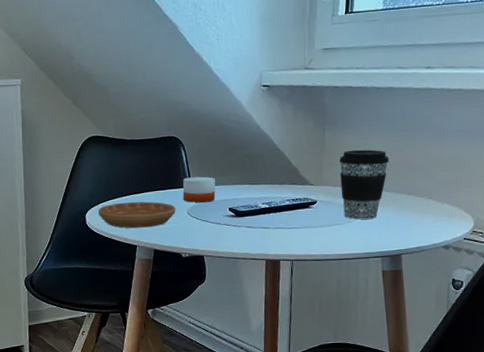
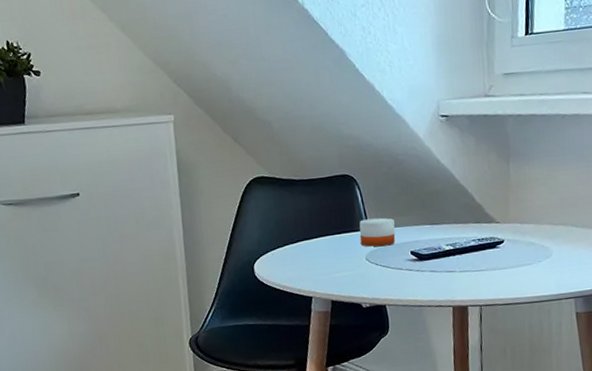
saucer: present [98,201,176,229] -> none [267,247,353,278]
coffee cup: present [339,149,389,220] -> none [525,182,578,259]

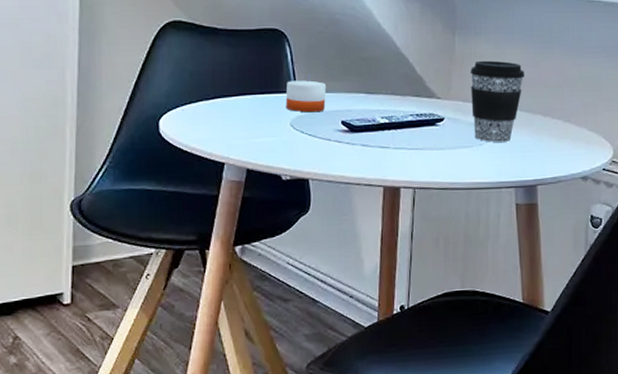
coffee cup: none [525,182,578,259] -> present [470,60,524,142]

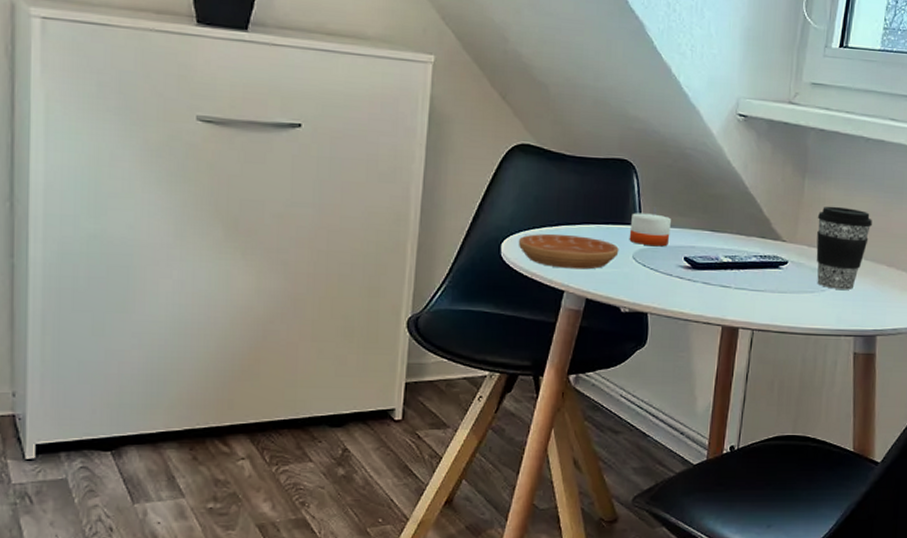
saucer: none [175,106,276,141] -> present [518,233,619,270]

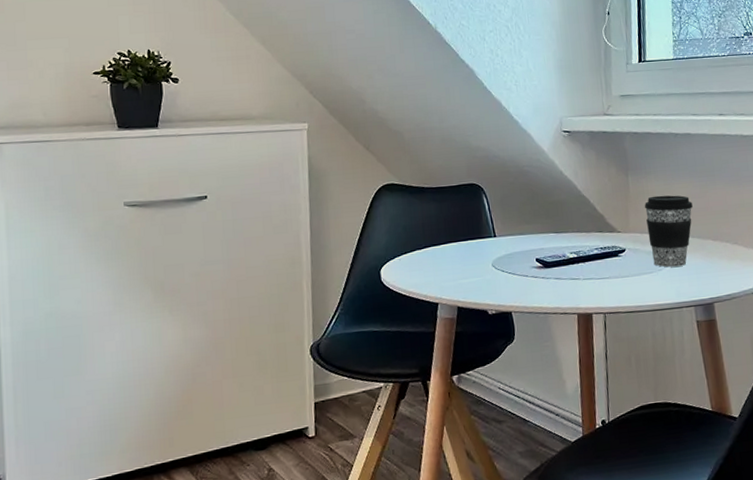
saucer: present [518,233,619,270] -> none [394,253,480,284]
candle: present [629,208,671,247] -> none [486,221,521,254]

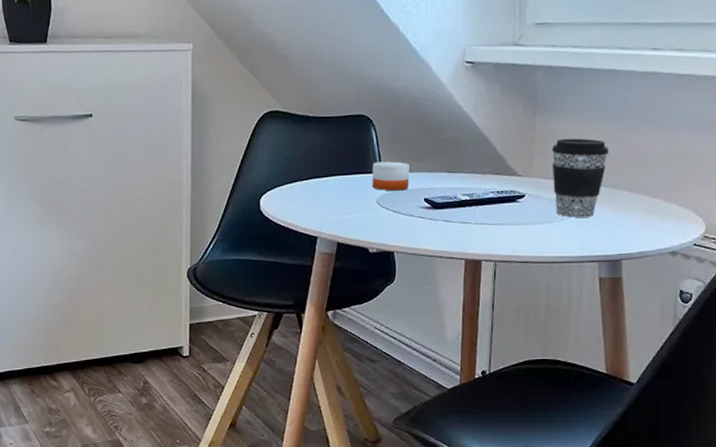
candle: none [486,221,521,254] -> present [372,156,410,191]

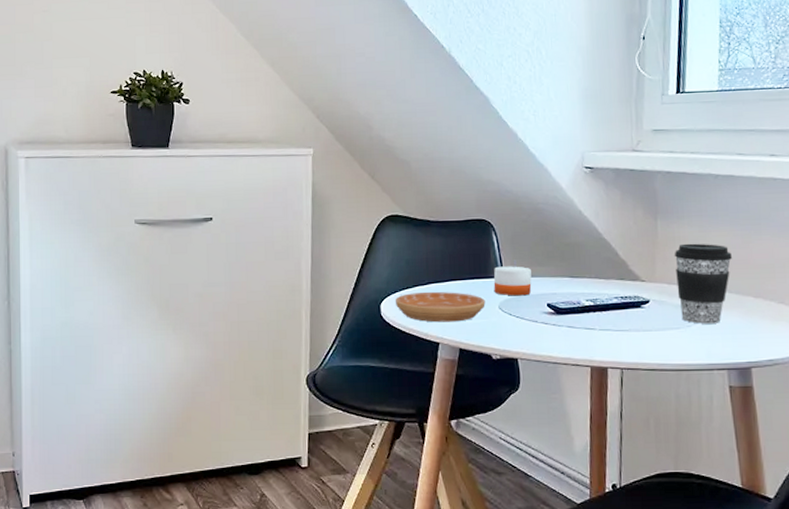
saucer: none [274,186,364,217] -> present [395,291,486,323]

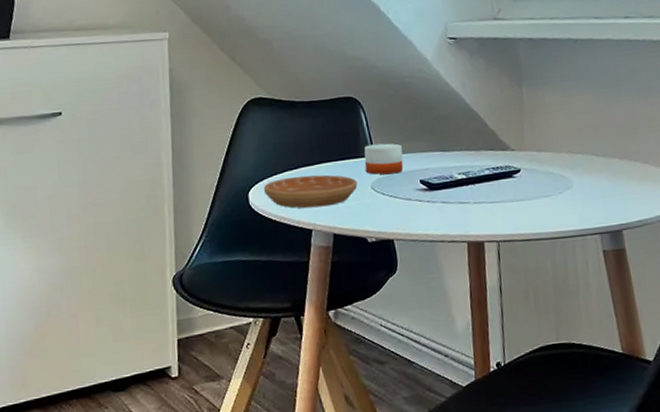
coffee cup: present [674,243,732,324] -> none [541,108,596,190]

